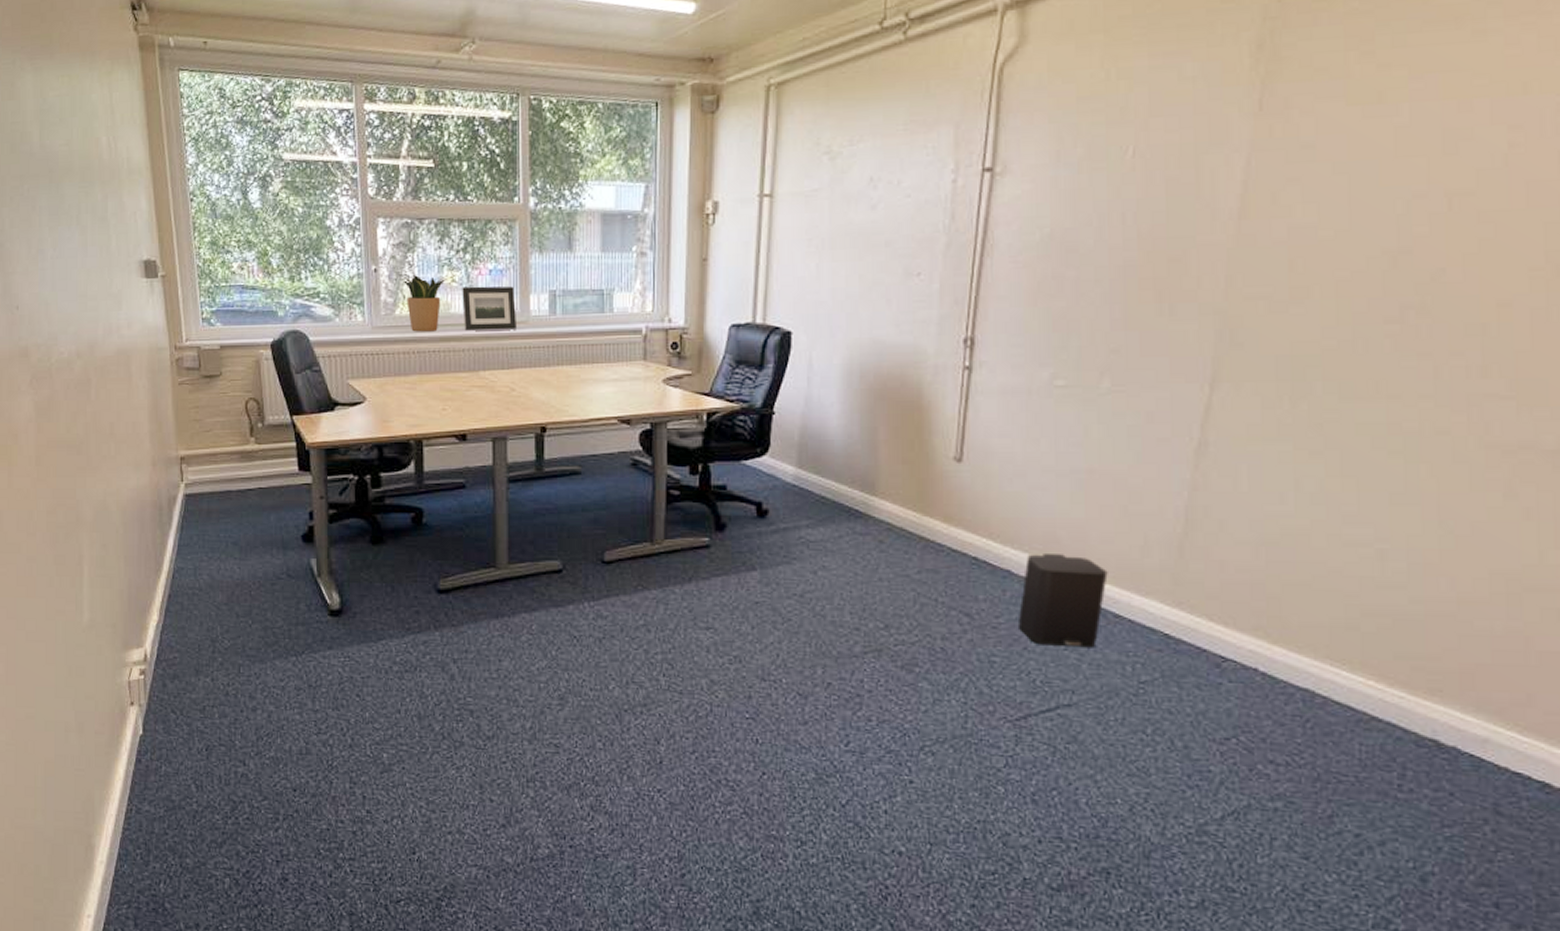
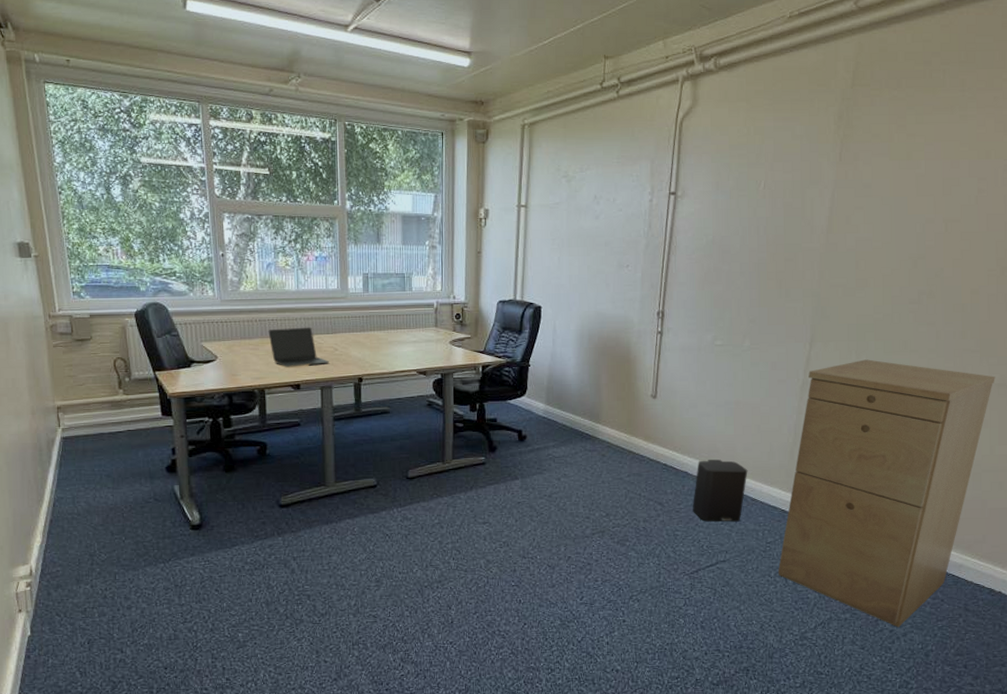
potted plant: present [397,273,448,332] -> none [240,258,282,305]
laptop: none [428,360,503,412] -> present [268,327,329,368]
picture frame: present [462,286,518,331] -> none [294,269,339,304]
filing cabinet: none [1157,409,1547,831] -> present [777,359,995,628]

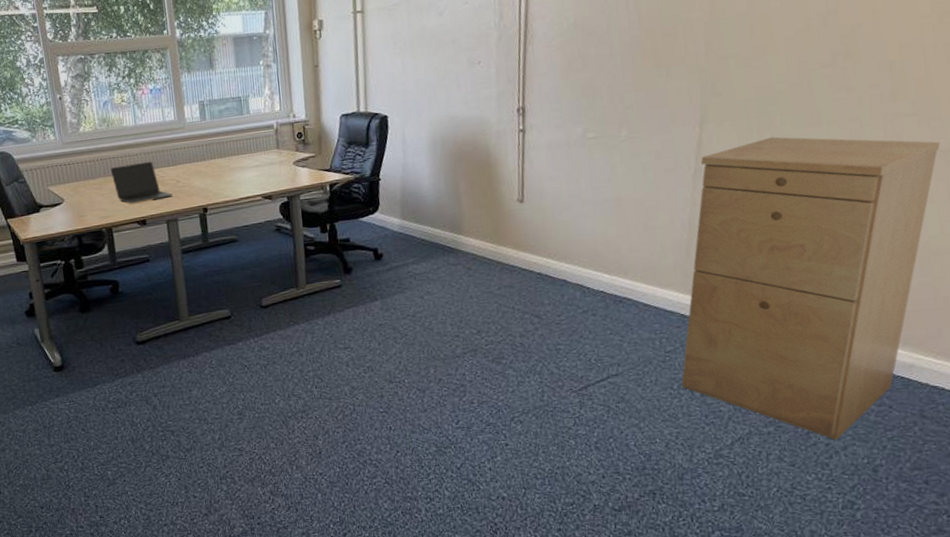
pedal bin: present [693,459,748,522] -> none [574,263,637,333]

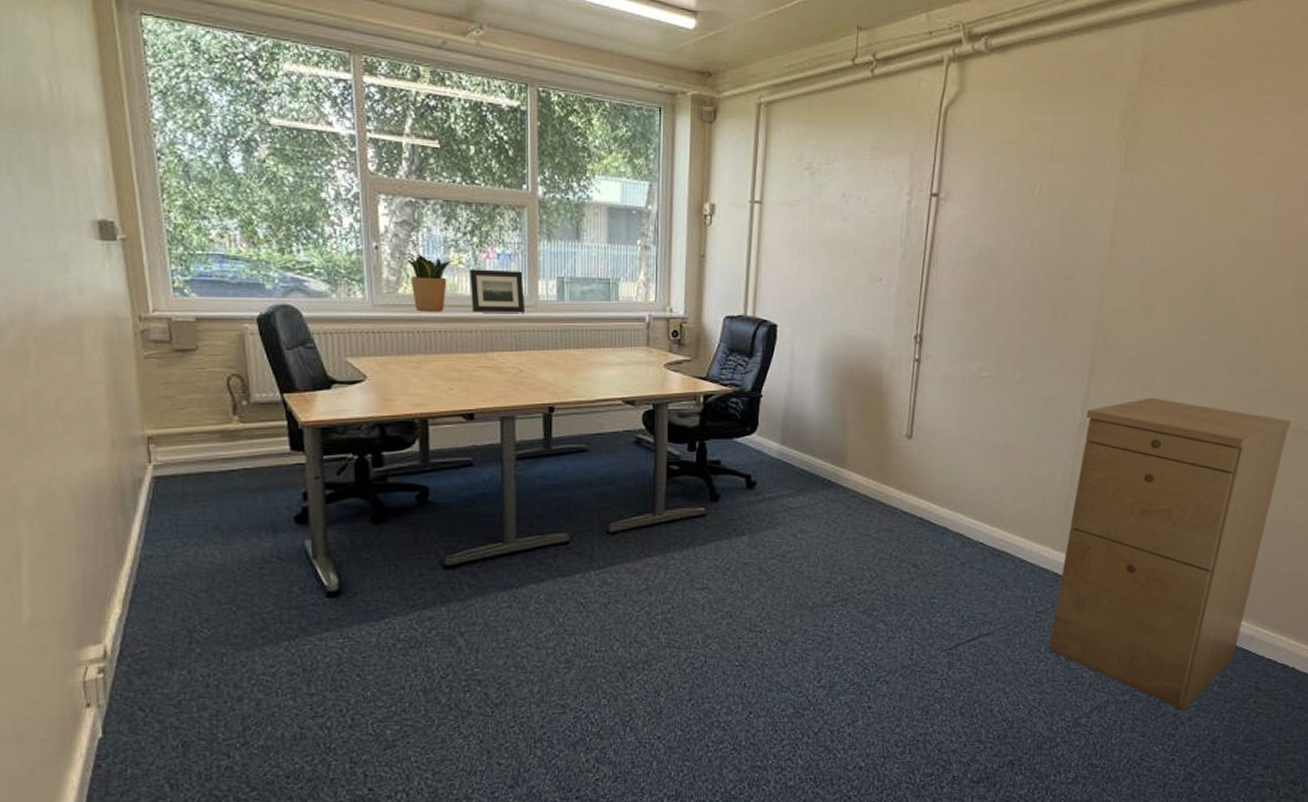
potted plant: none [77,98,118,144] -> present [400,251,454,312]
laptop: present [110,161,172,204] -> none [434,341,512,392]
picture frame: none [130,101,177,139] -> present [469,269,526,313]

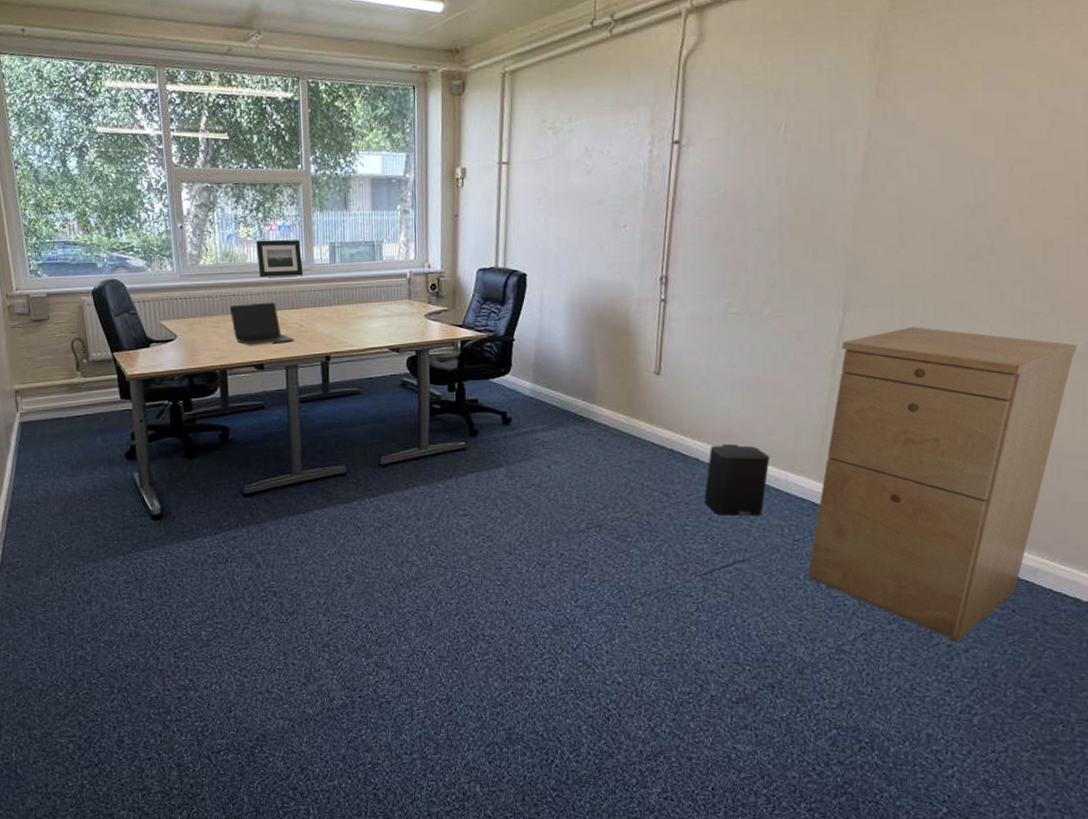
potted plant: present [400,251,454,312] -> none [200,229,244,279]
laptop: none [434,341,512,392] -> present [229,302,294,346]
pedal bin: none [952,513,1017,588] -> present [705,444,770,516]

